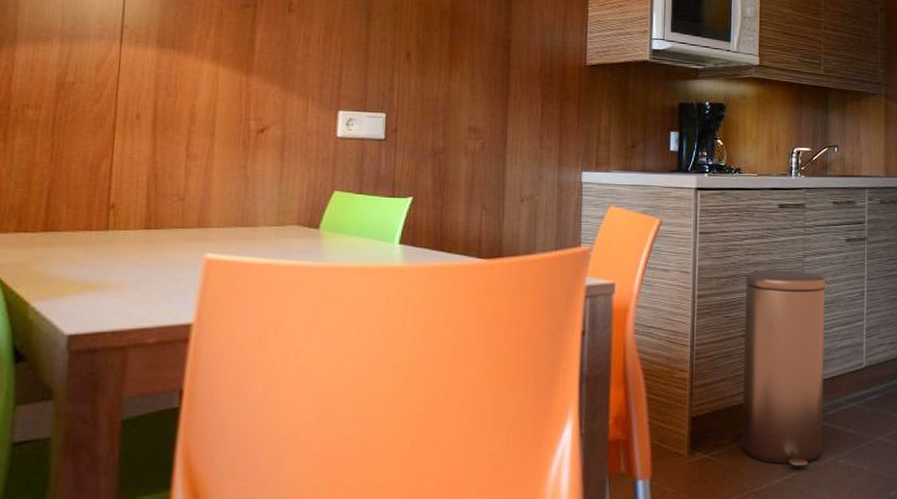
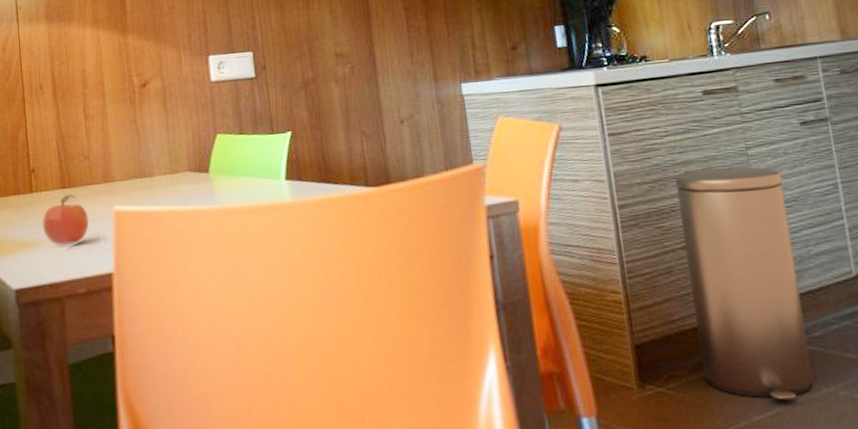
fruit: none [114,235,174,290] -> present [41,193,89,245]

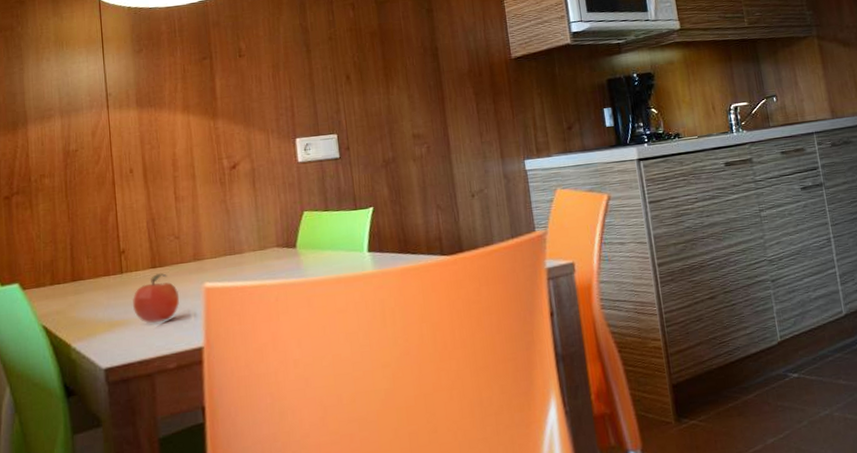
pedal bin: present [675,166,813,400] -> none [703,226,814,424]

